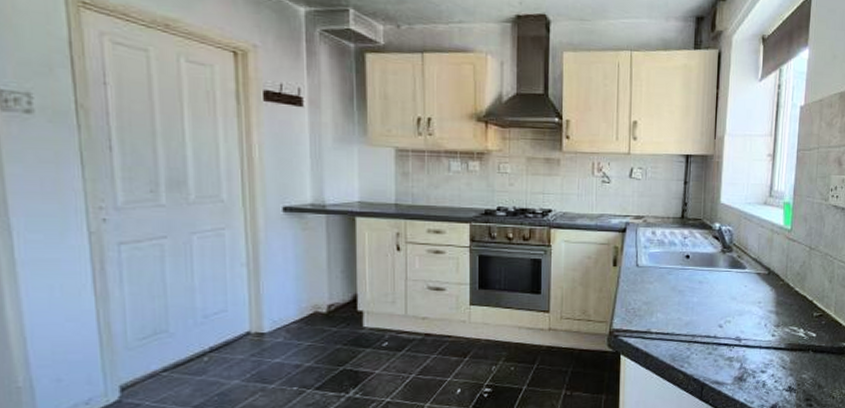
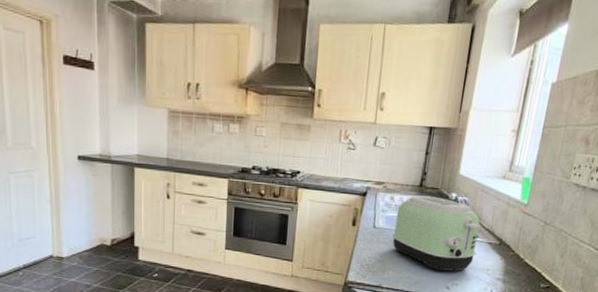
toaster: none [658,228,748,309] -> present [392,195,481,272]

